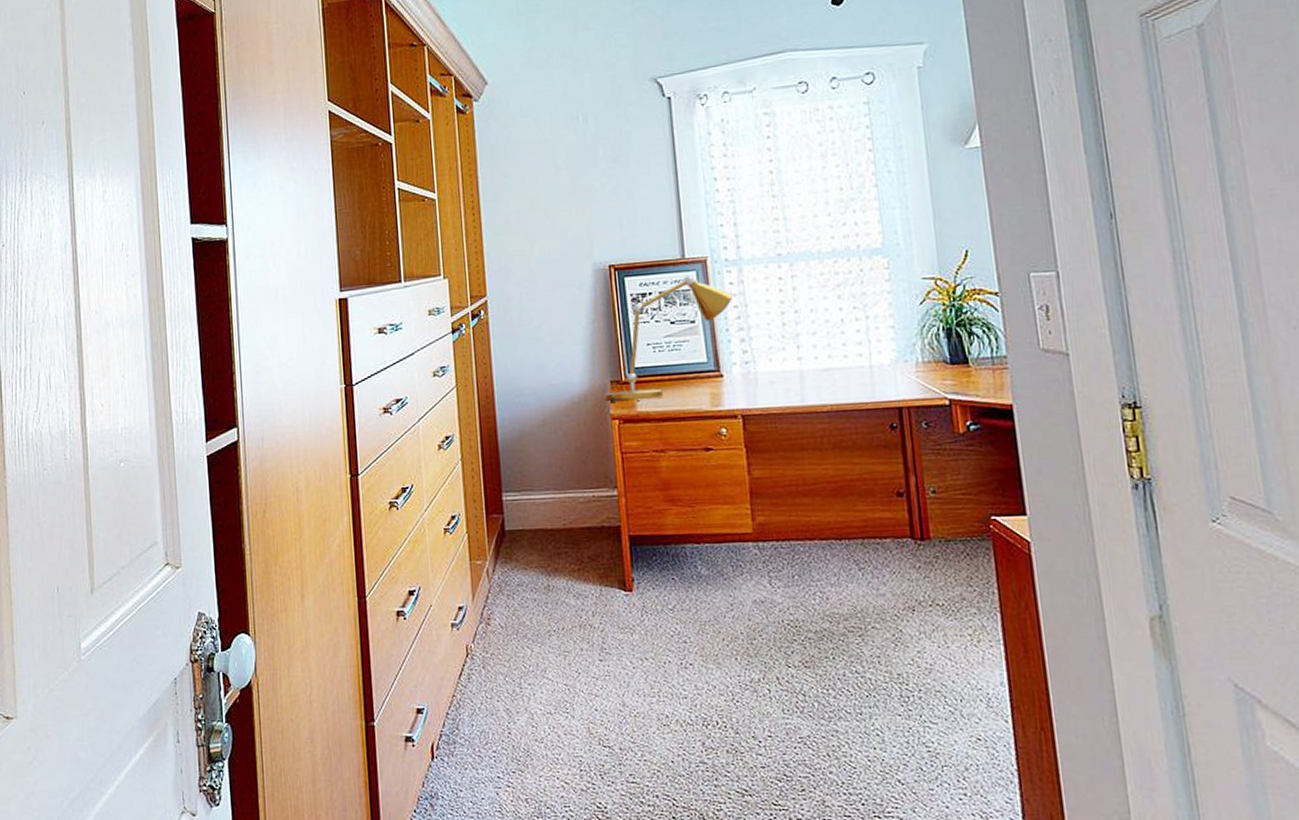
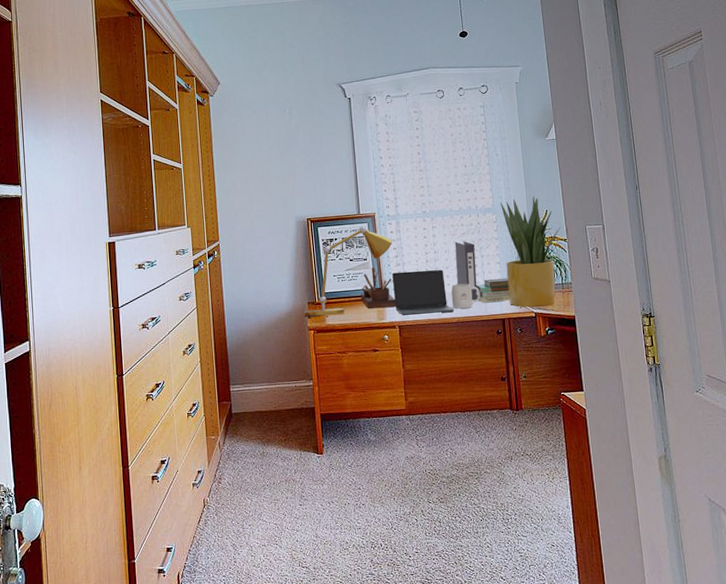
desk organizer: none [686,332,738,391] -> present [360,267,396,309]
laptop: none [732,336,825,400] -> present [392,270,455,315]
mug: none [820,356,865,392] -> present [451,283,481,309]
binder: none [825,295,860,381] -> present [454,241,478,301]
books: none [858,348,911,384] -> present [476,277,511,303]
planter: none [895,230,991,392] -> present [500,196,562,308]

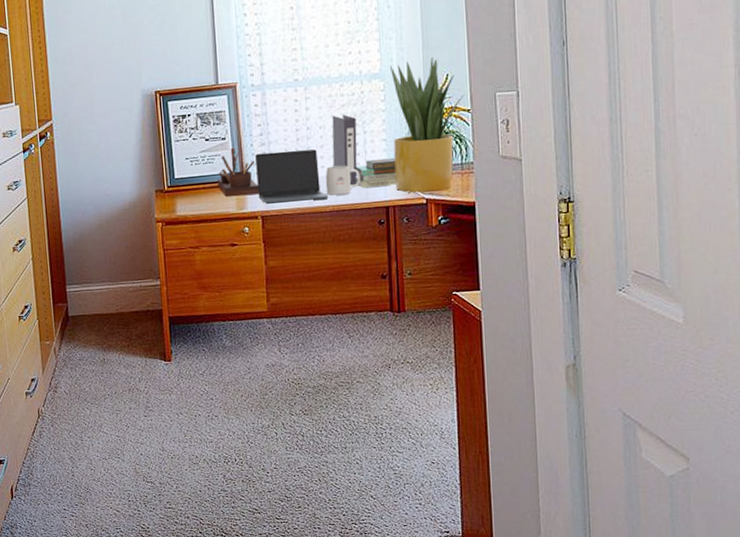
desk lamp: present [303,226,393,318] -> none [150,99,257,208]

